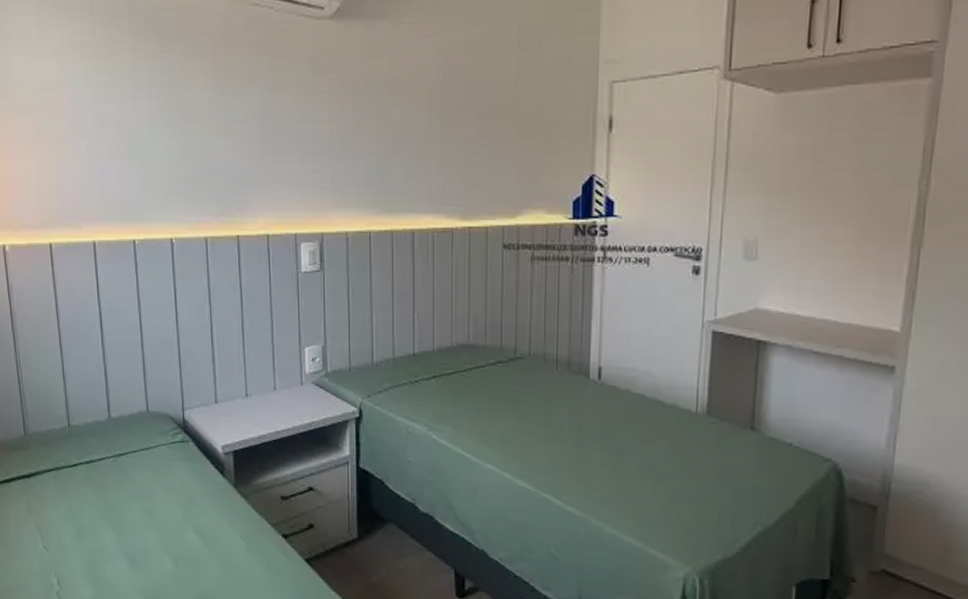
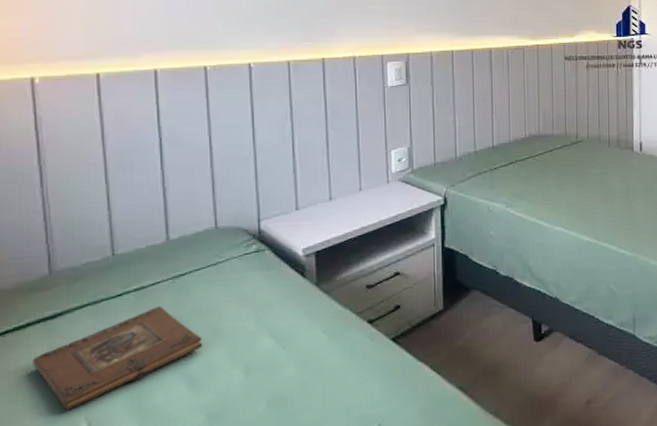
book: none [17,482,140,564] -> present [33,306,203,411]

